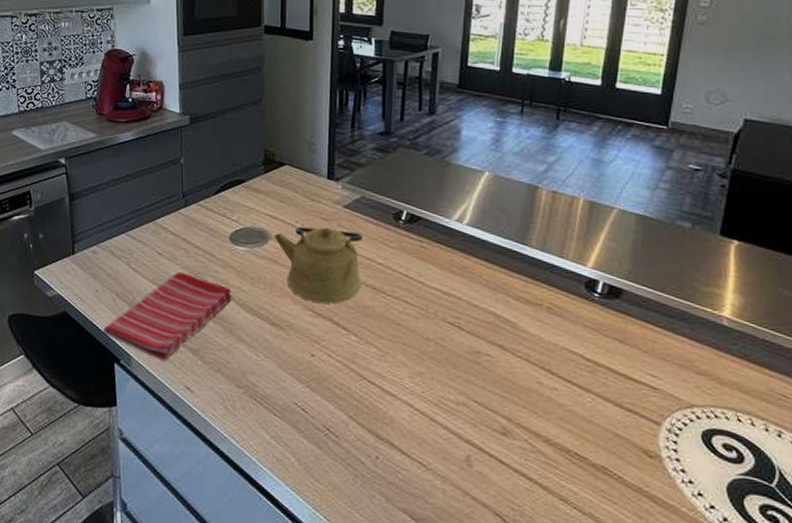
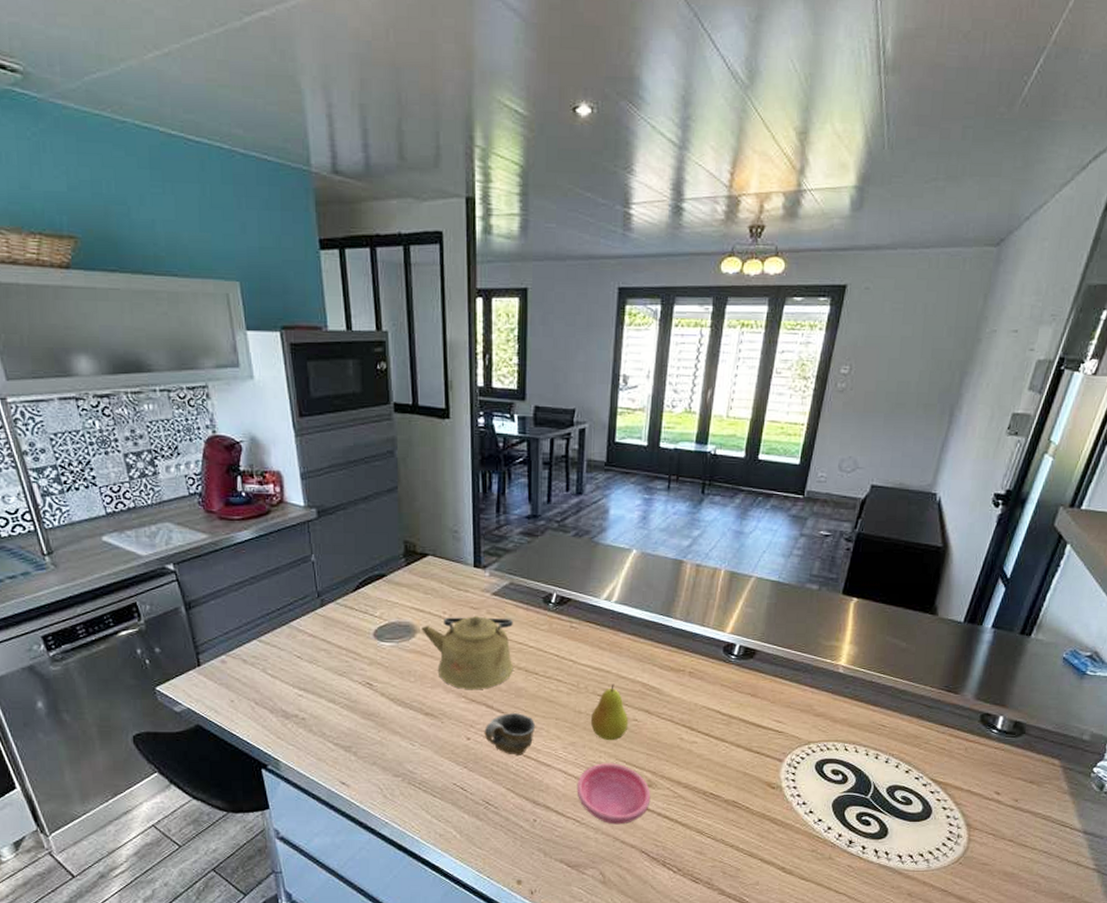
dish towel: present [103,271,232,361] -> none [245,673,382,761]
cup: none [328,332,382,381] -> present [484,713,536,755]
saucer: none [423,400,506,477] -> present [577,763,651,825]
fruit: none [439,312,481,376] -> present [590,684,629,741]

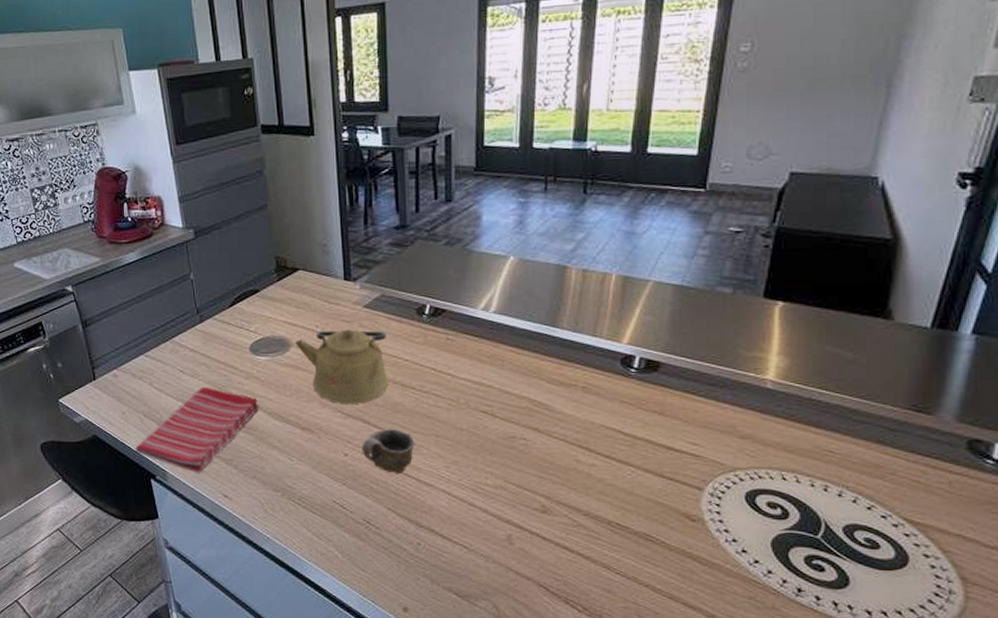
dish towel: none [245,673,382,761] -> present [135,386,259,473]
saucer: present [577,763,651,825] -> none [462,485,547,554]
fruit: present [590,684,629,741] -> none [473,399,516,461]

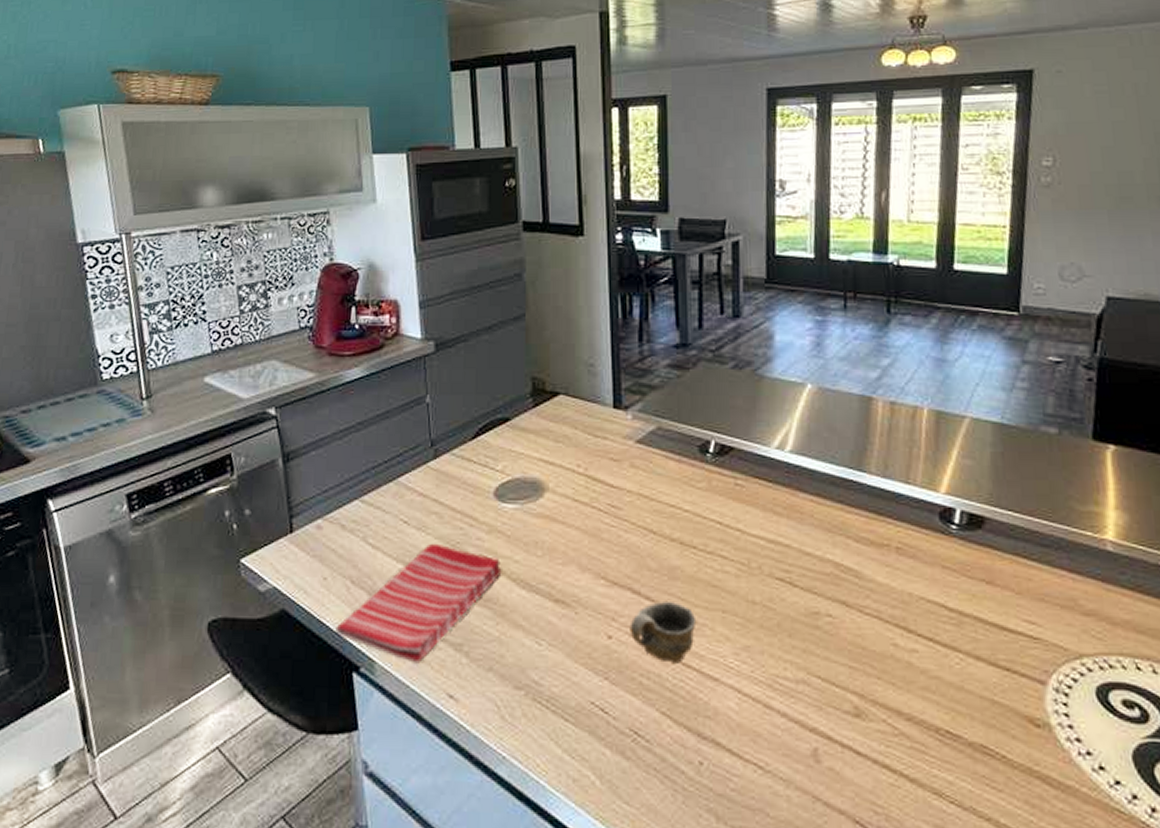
kettle: present [295,328,389,405] -> none [551,468,665,569]

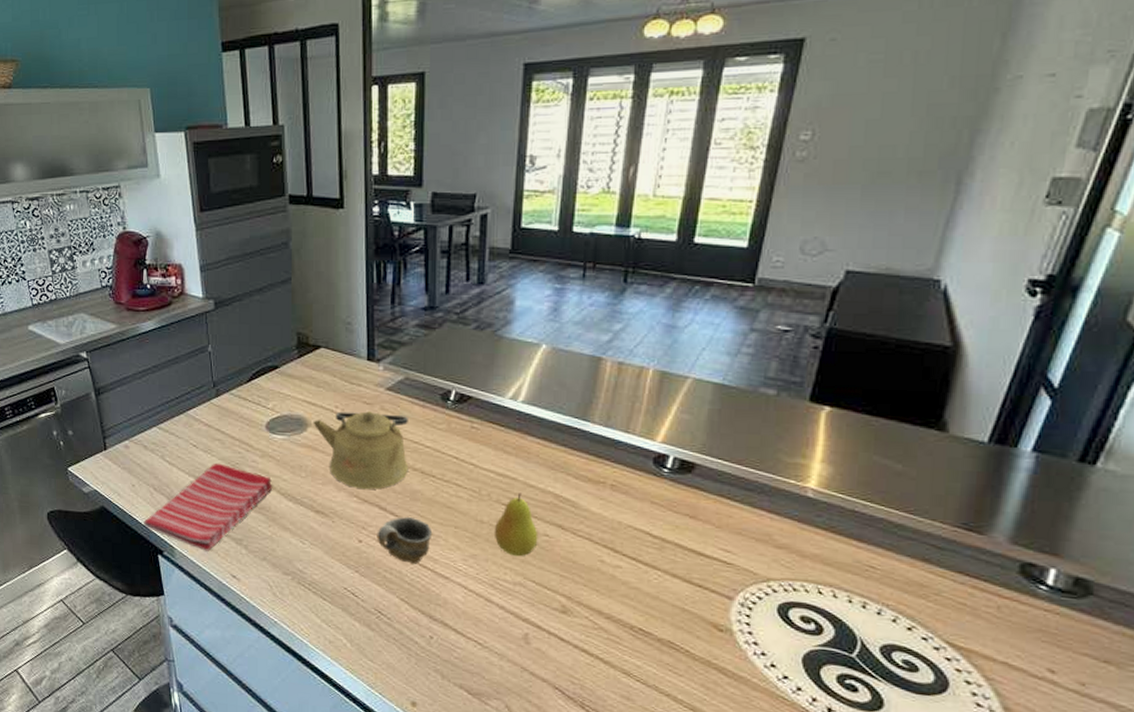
kettle: none [551,468,665,569] -> present [313,410,409,490]
fruit: none [768,563,820,646] -> present [494,492,538,557]

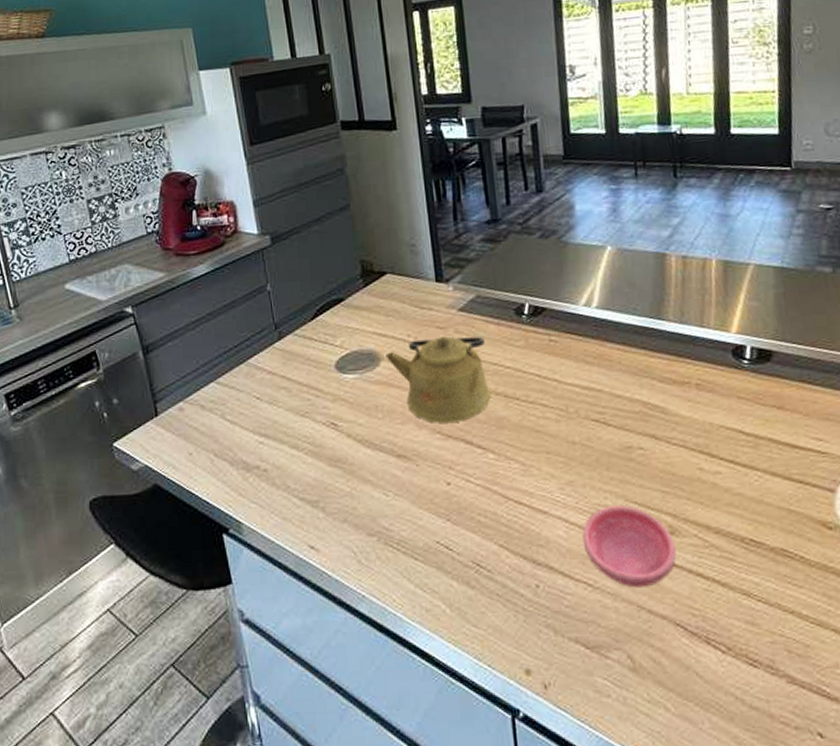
dish towel: present [143,463,273,552] -> none [204,414,348,521]
cup: present [377,517,433,564] -> none [465,448,525,502]
saucer: none [478,581,566,654] -> present [582,505,677,588]
fruit: present [494,492,538,557] -> none [587,405,634,477]

